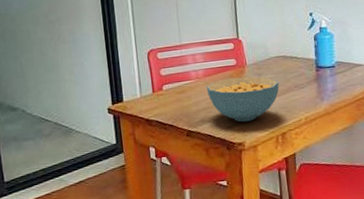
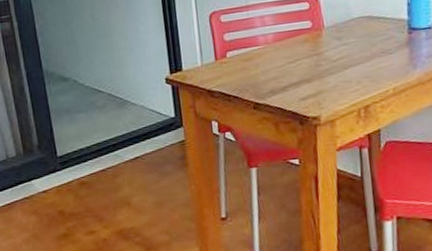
cereal bowl: present [206,76,279,122] -> none [276,41,363,94]

